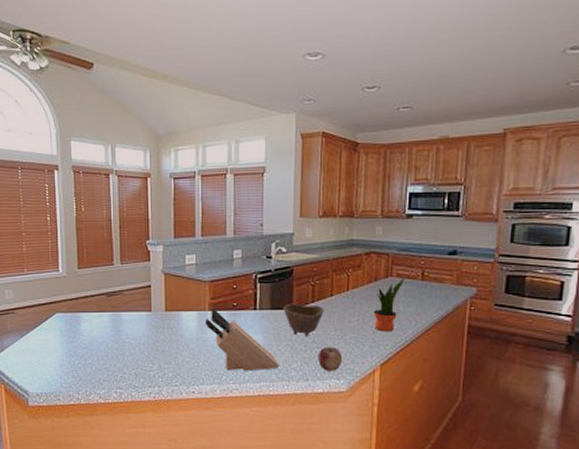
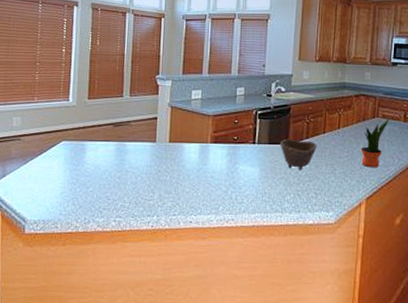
knife block: present [205,307,280,371] -> none [206,140,274,202]
apple: present [318,347,343,371] -> none [309,180,332,204]

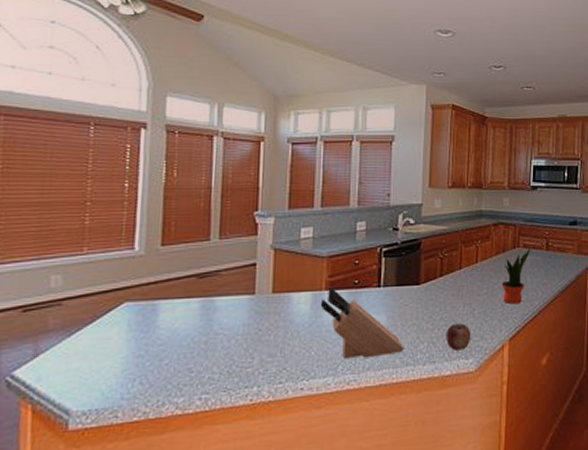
knife block: none [206,140,274,202] -> present [320,286,405,360]
bowl: present [280,139,317,171] -> none [409,278,453,314]
apple: none [309,180,332,204] -> present [446,323,471,351]

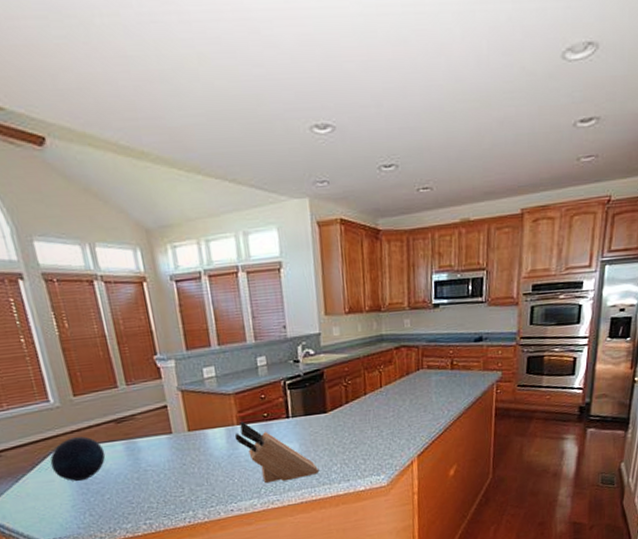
decorative orb: none [113,290,178,341] -> present [50,436,106,481]
apple: present [446,323,471,351] -> none [356,445,382,469]
potted plant: present [501,247,531,305] -> none [407,368,436,424]

